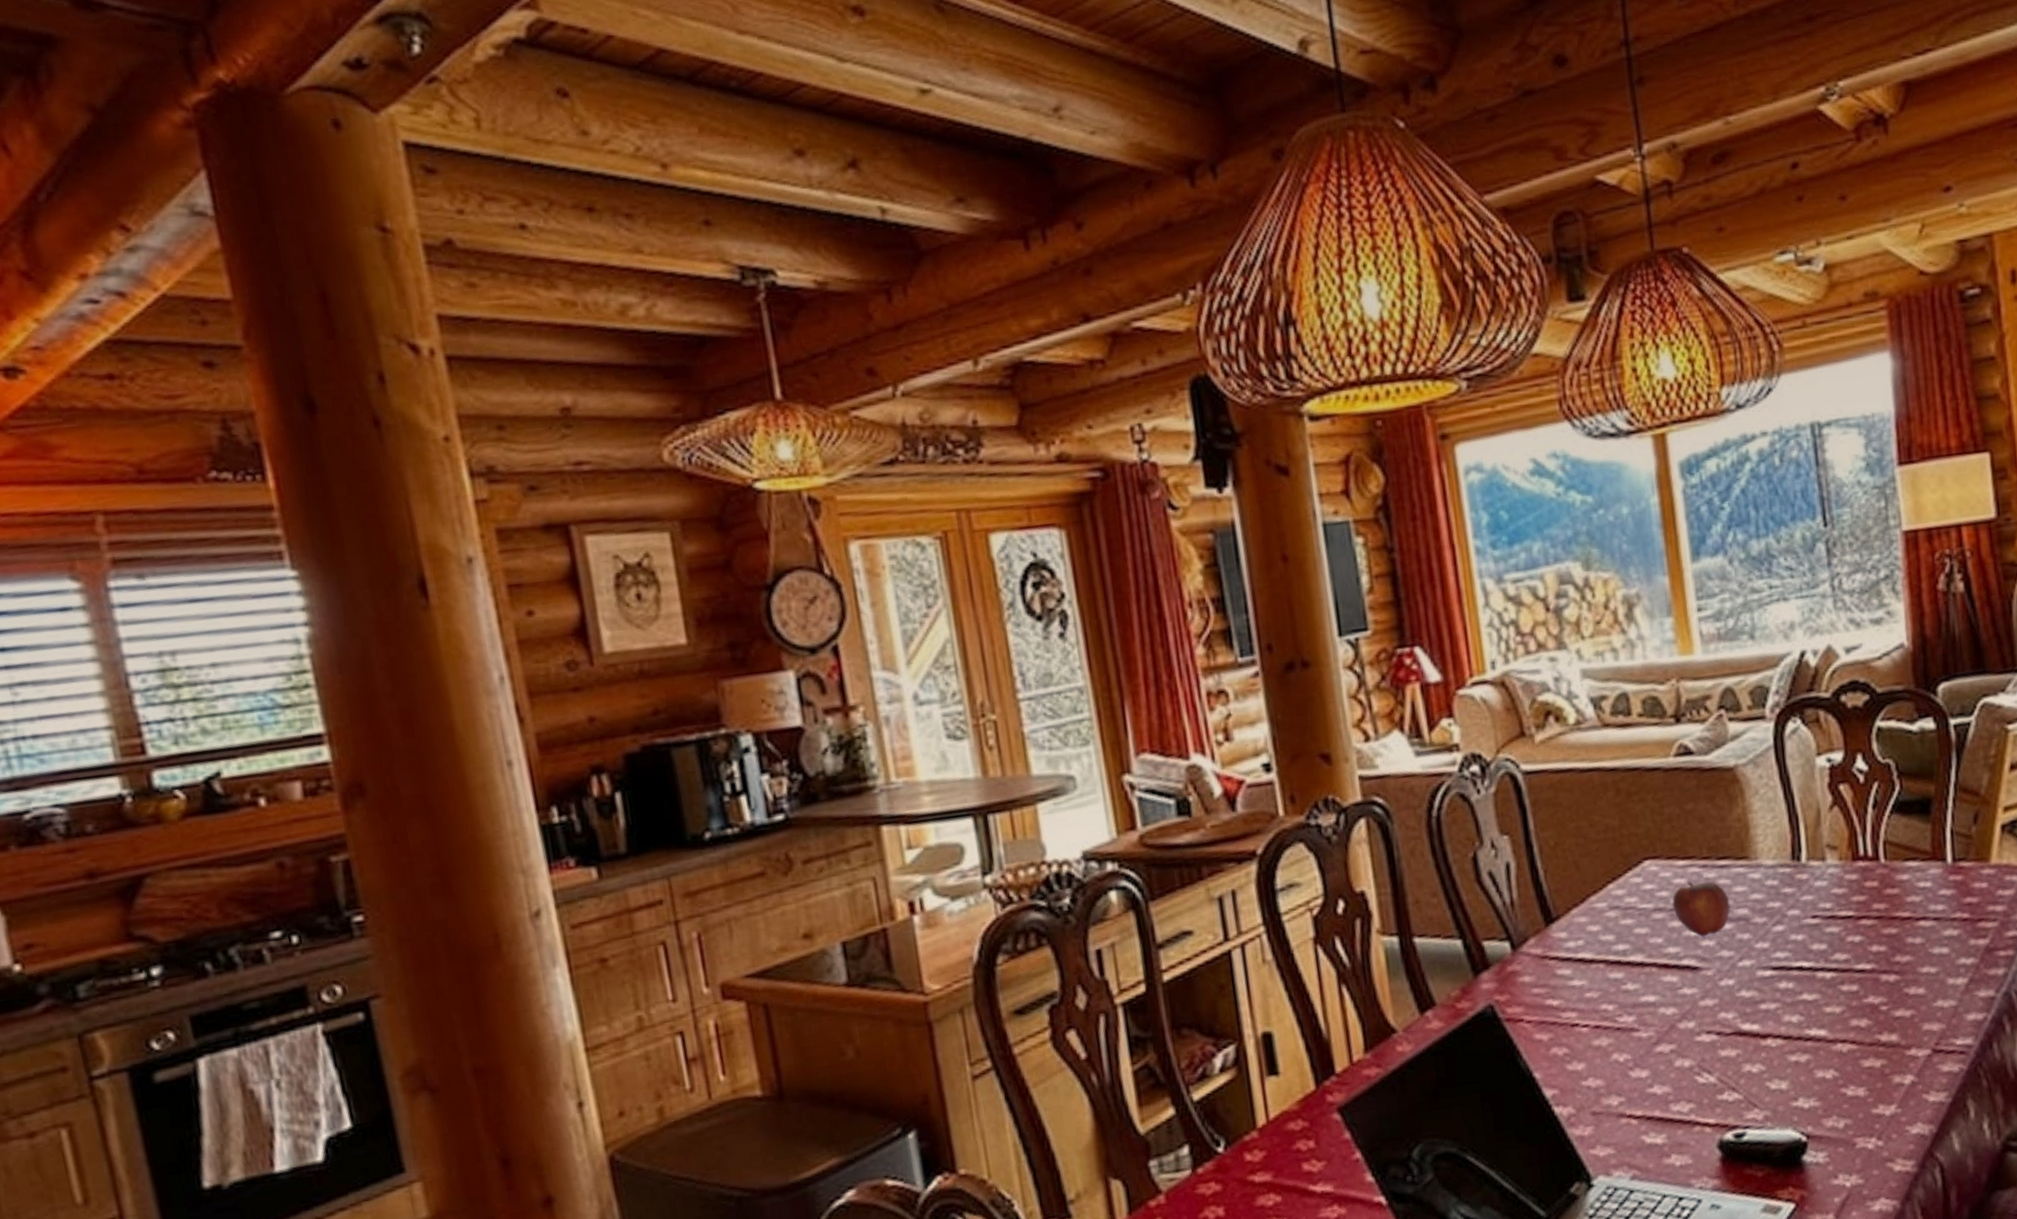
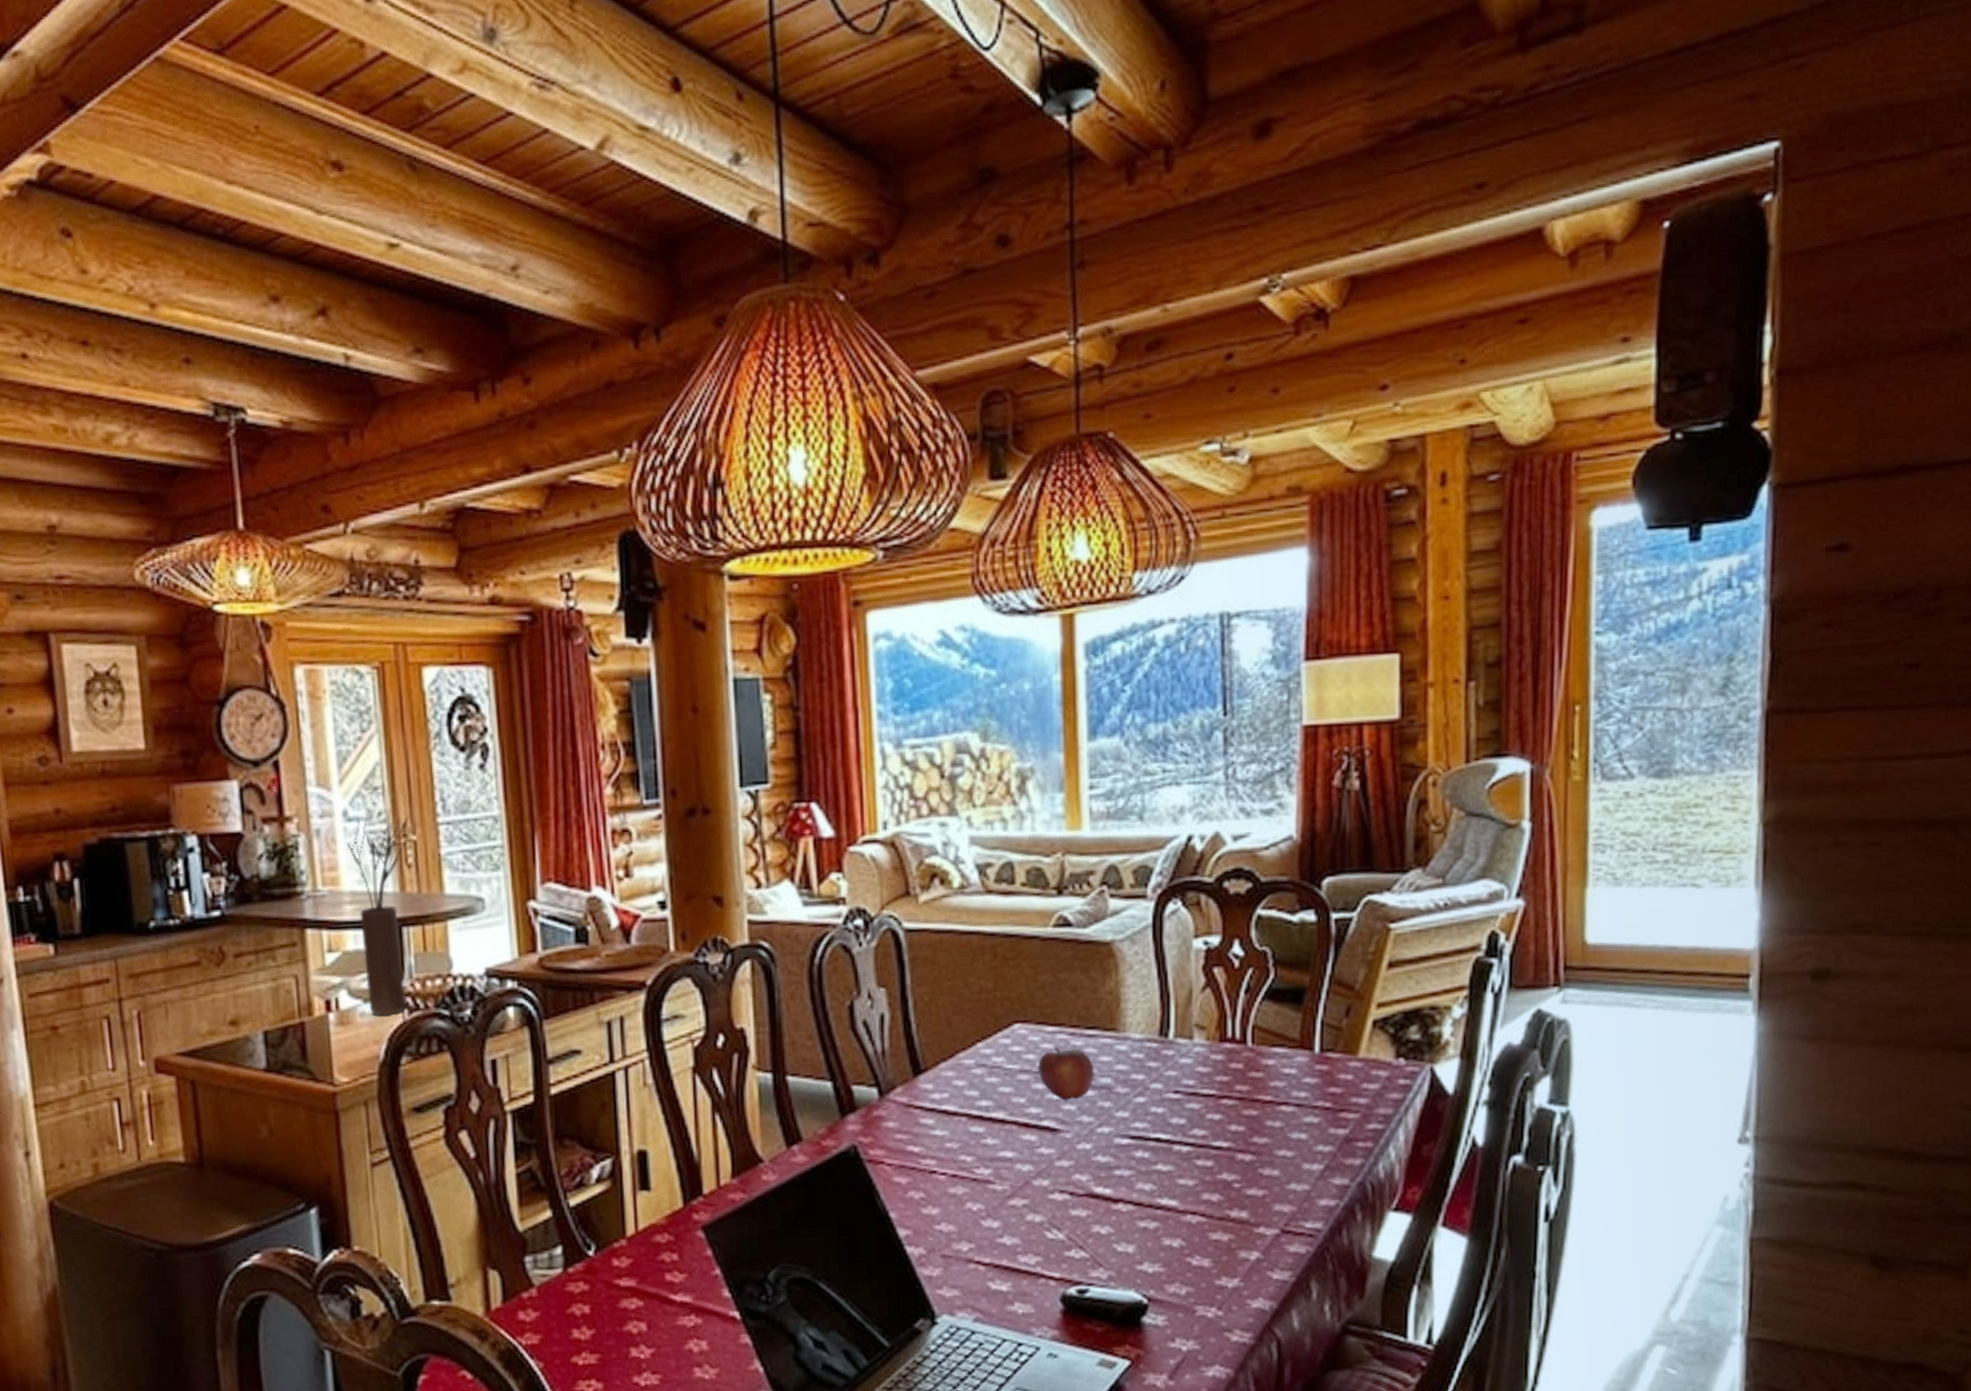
vase: none [919,687,998,915] -> present [346,808,410,1017]

